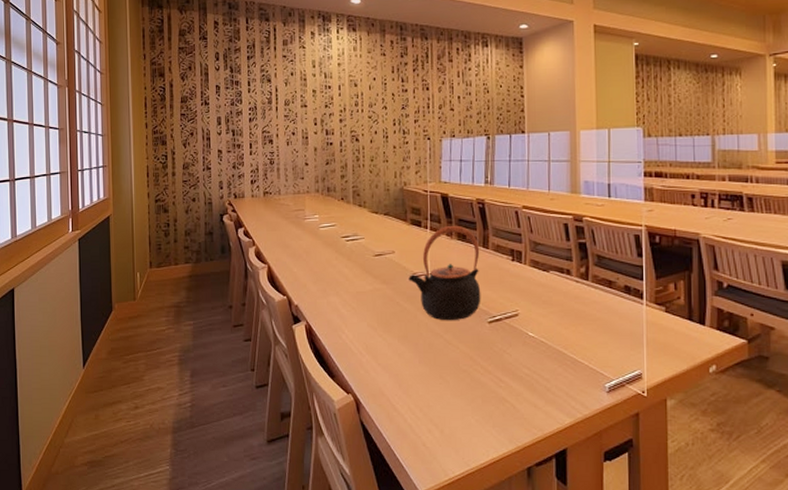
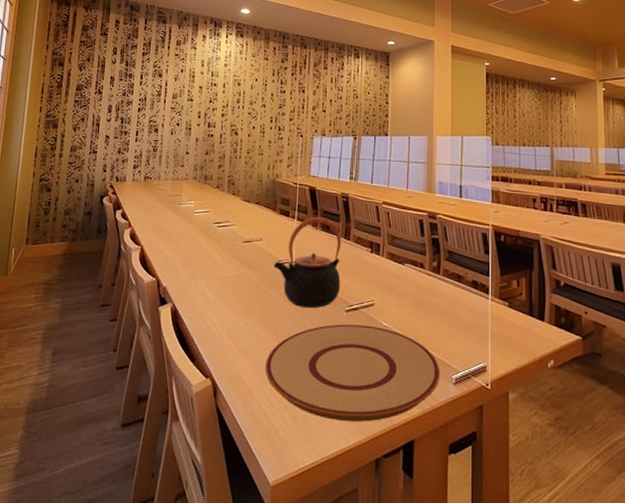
plate: none [407,336,593,433] -> present [265,324,441,422]

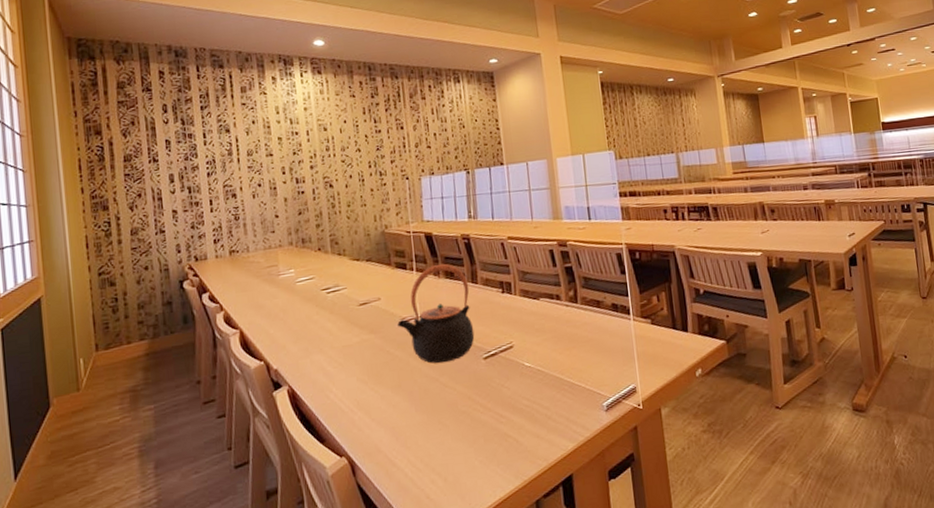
plate: present [265,324,441,422] -> none [404,368,591,472]

